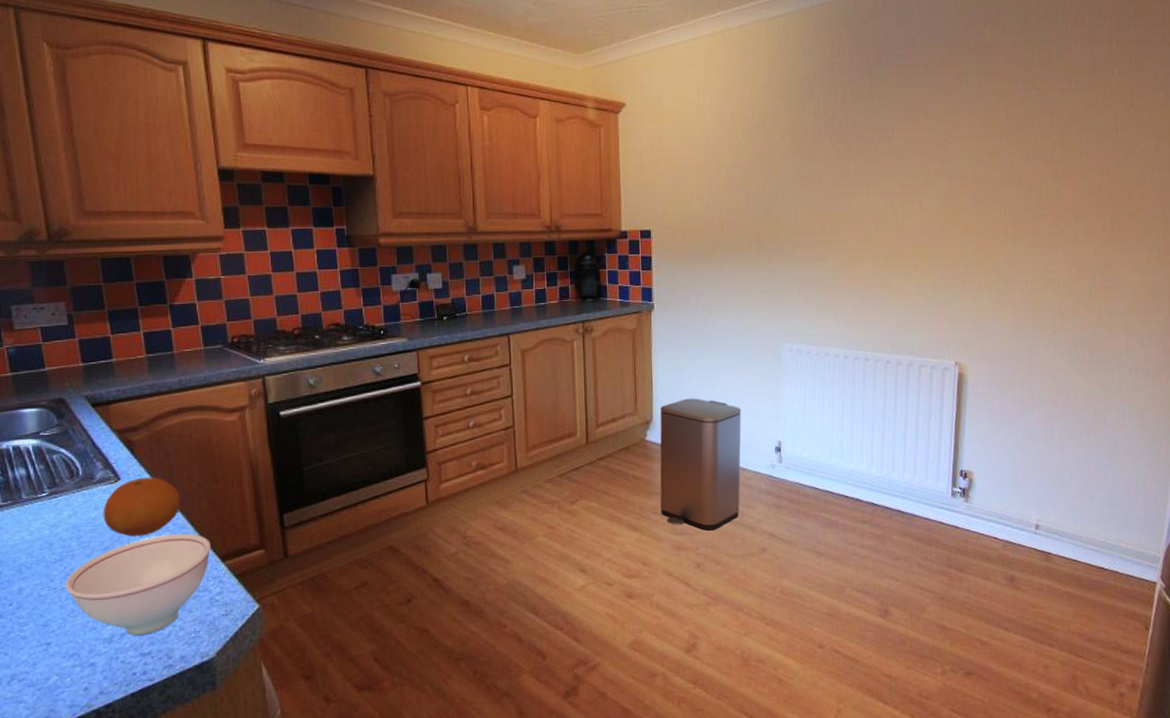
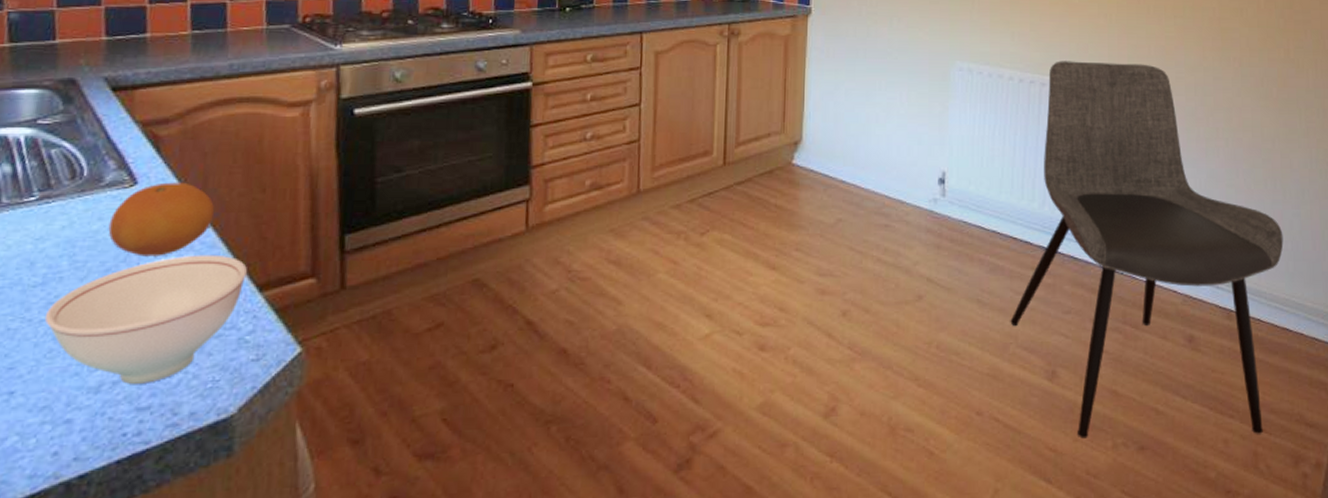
pedal bin: present [660,398,742,531] -> none [805,118,903,272]
dining chair: none [845,336,1098,666] -> present [1010,61,1284,439]

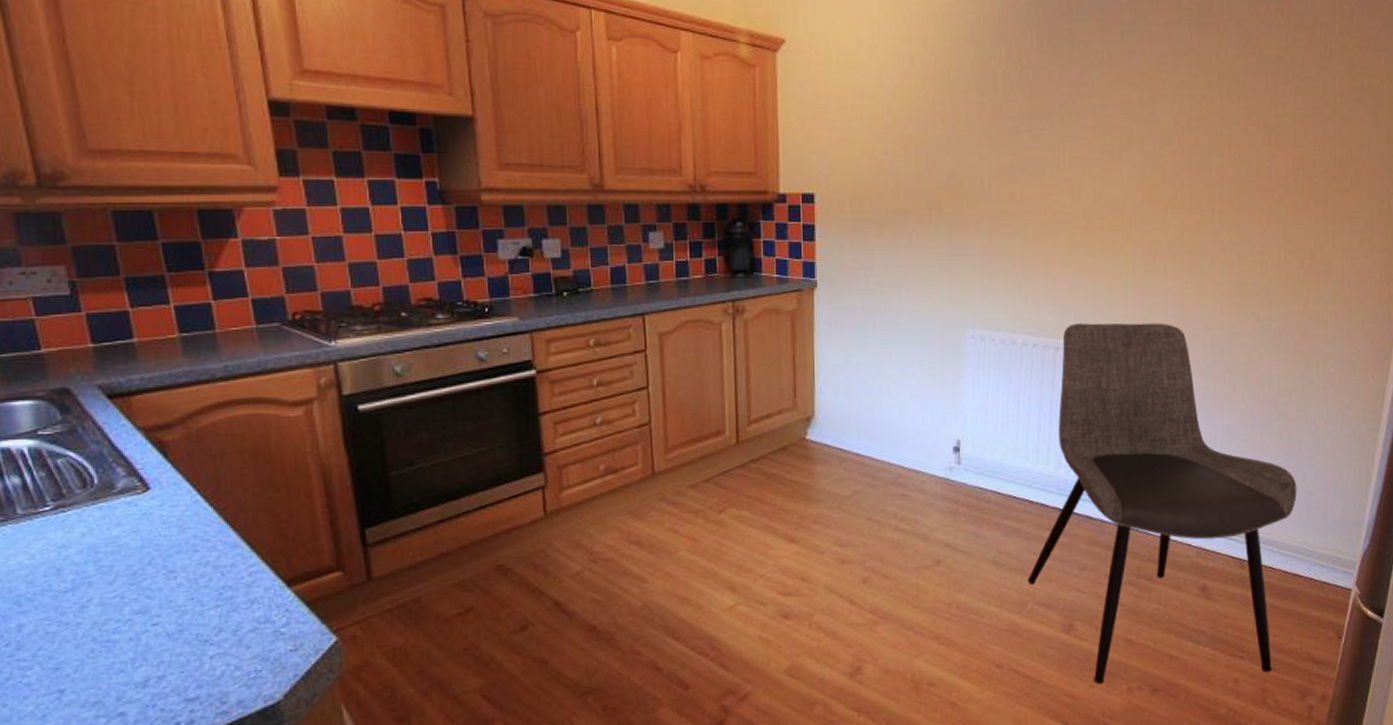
bowl: present [44,254,247,384] -> none [80,553,273,678]
fruit: present [108,182,214,257] -> none [128,485,231,559]

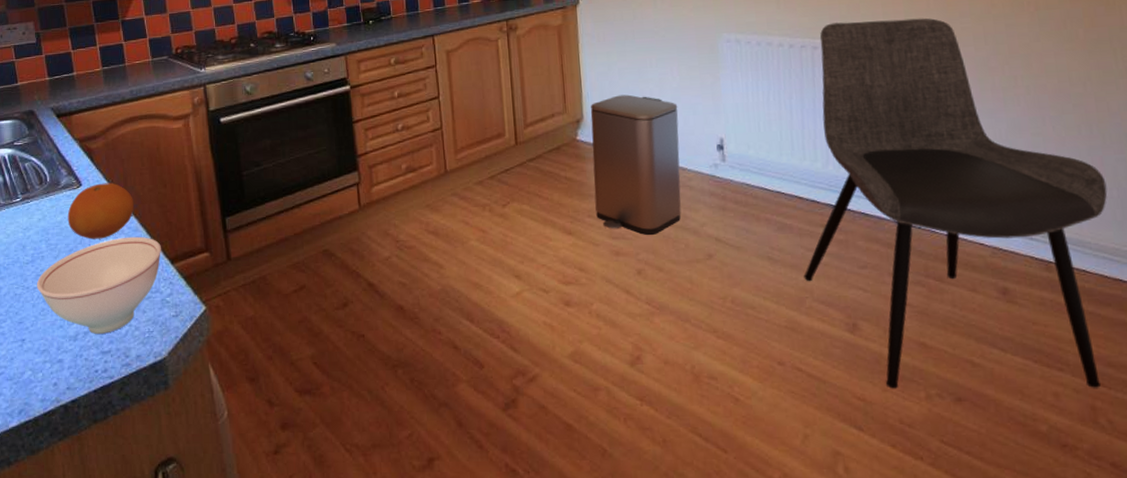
bowl: none [80,553,273,678] -> present [36,236,161,334]
fruit: none [128,485,231,559] -> present [67,182,134,240]
pedal bin: none [822,391,917,541] -> present [590,94,681,235]

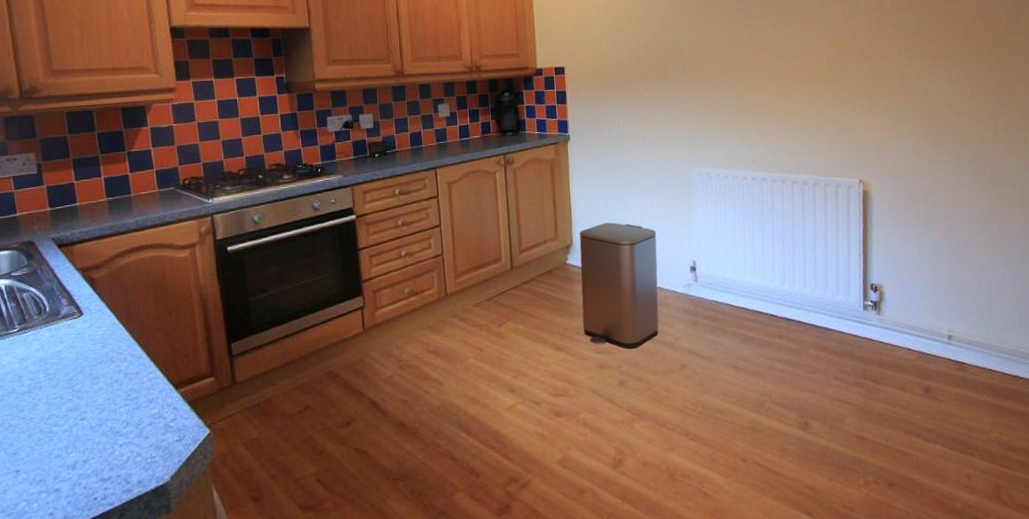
bowl: present [36,236,161,334] -> none [33,363,165,462]
fruit: present [67,182,134,240] -> none [67,311,137,368]
dining chair: present [803,18,1108,389] -> none [763,155,1008,478]

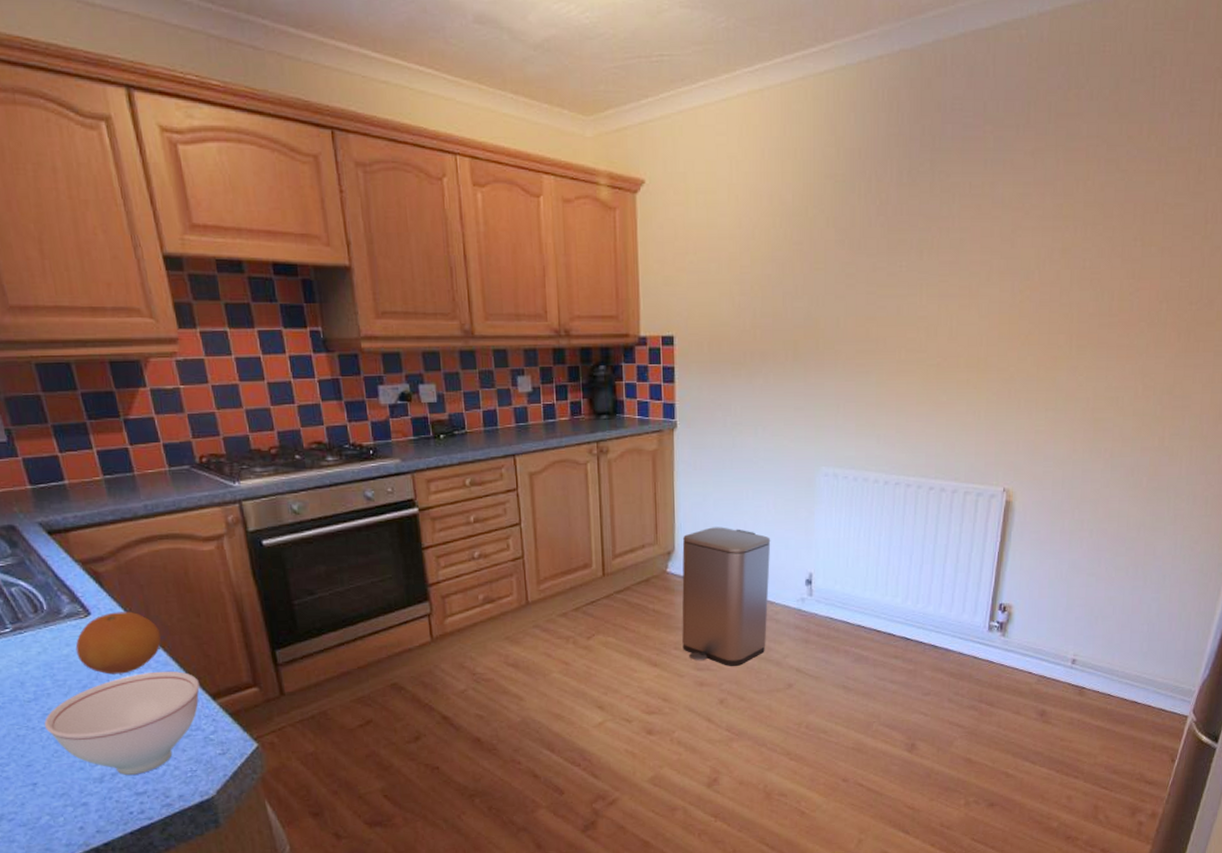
bowl: none [33,363,165,462] -> present [44,670,200,775]
fruit: none [67,311,137,368] -> present [75,611,161,675]

